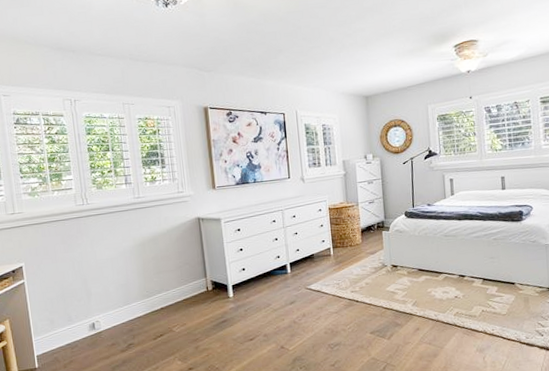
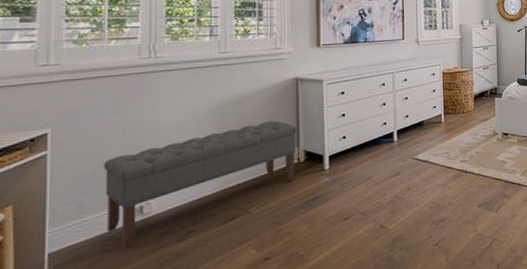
bench: none [63,255,206,354] -> present [104,120,297,248]

